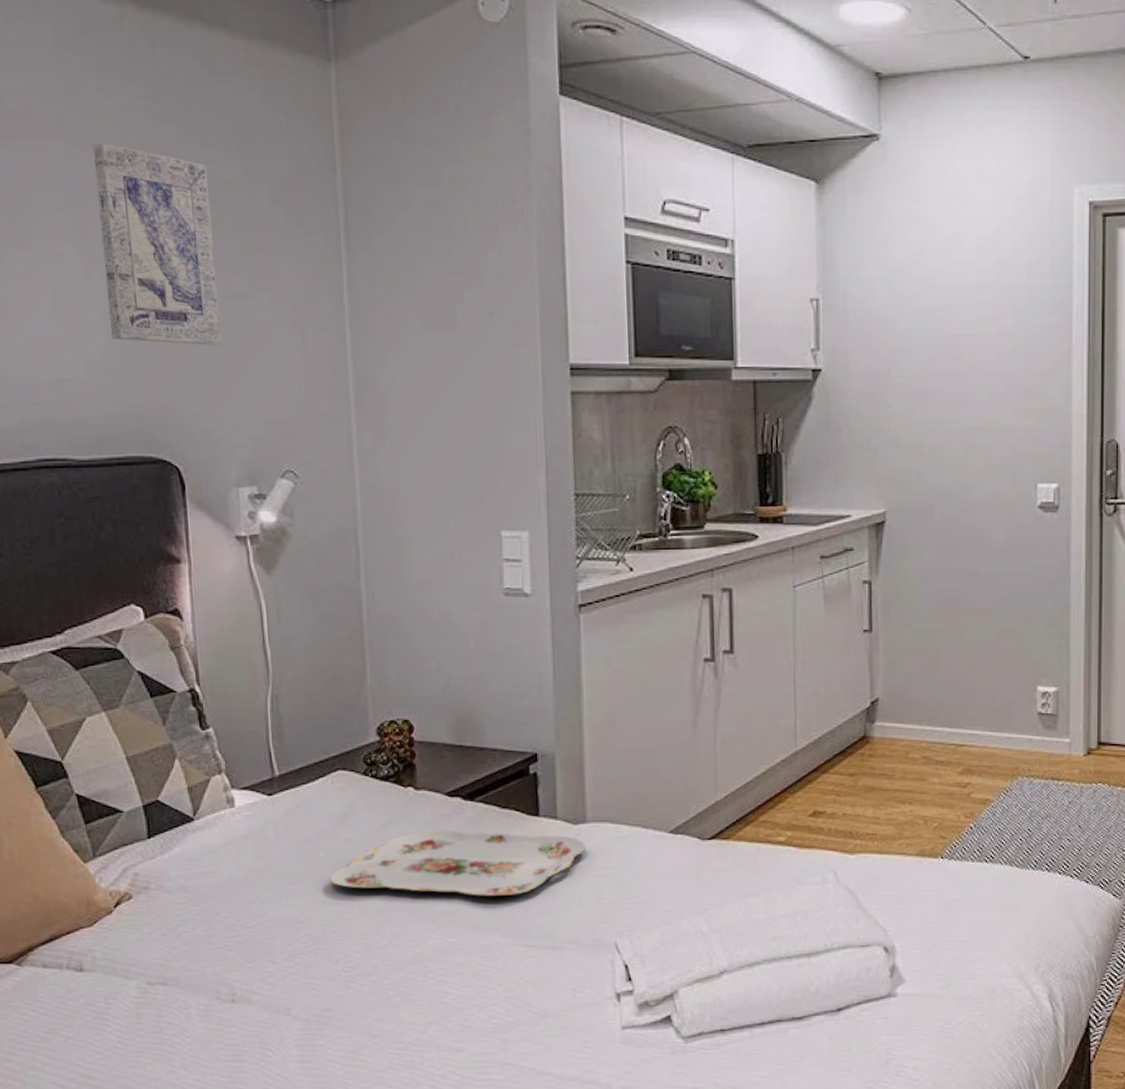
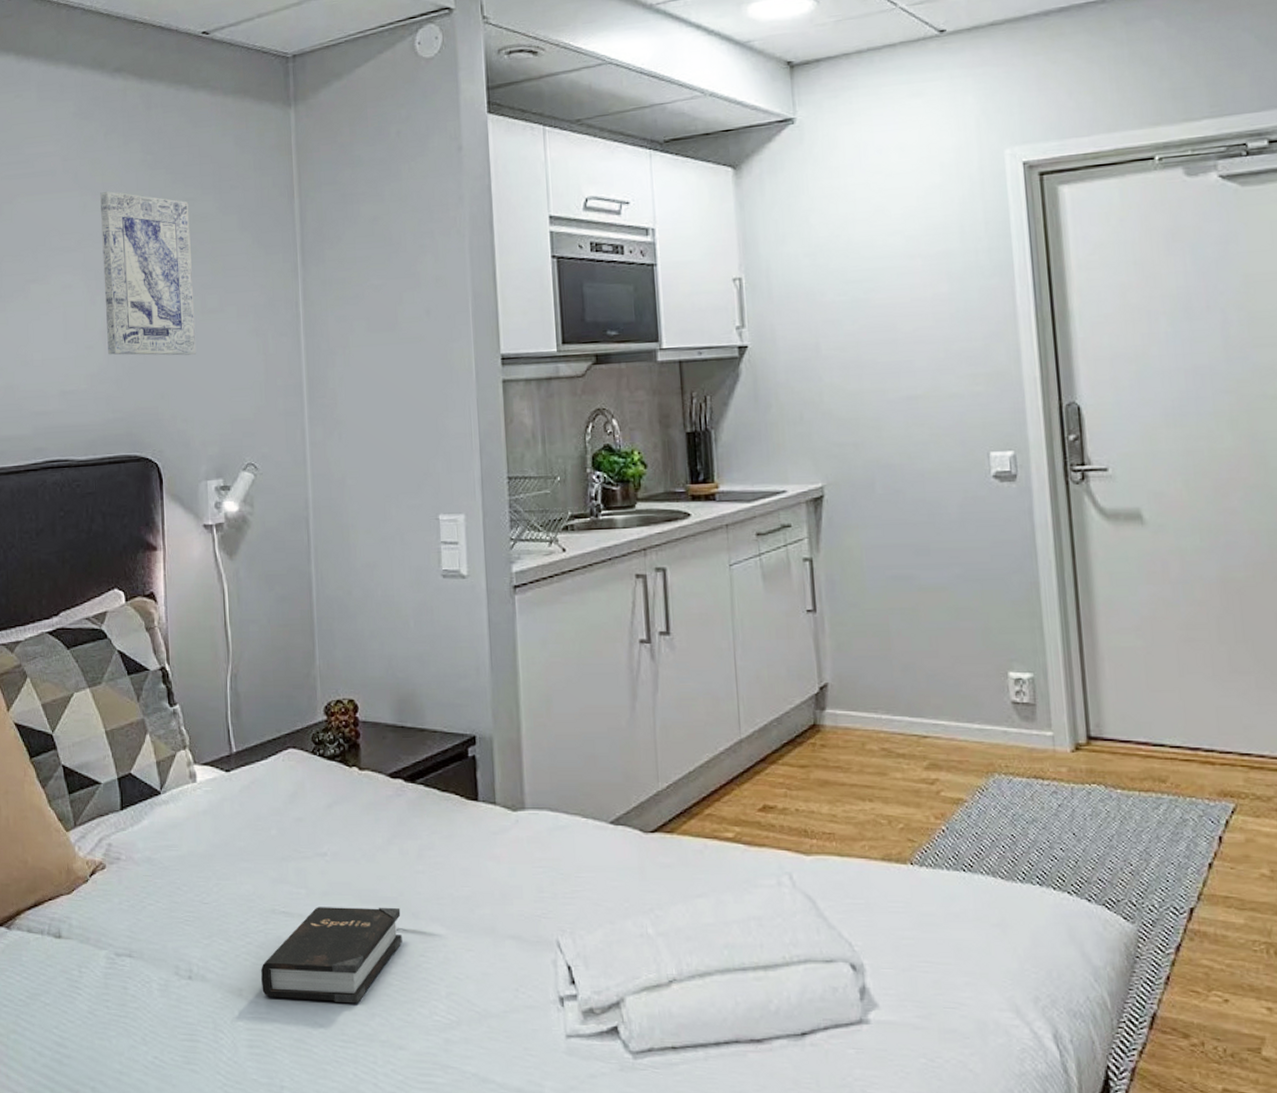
hardback book: none [311,921,460,1015] -> present [261,907,402,1004]
serving tray: present [329,830,587,896] -> none [279,812,526,883]

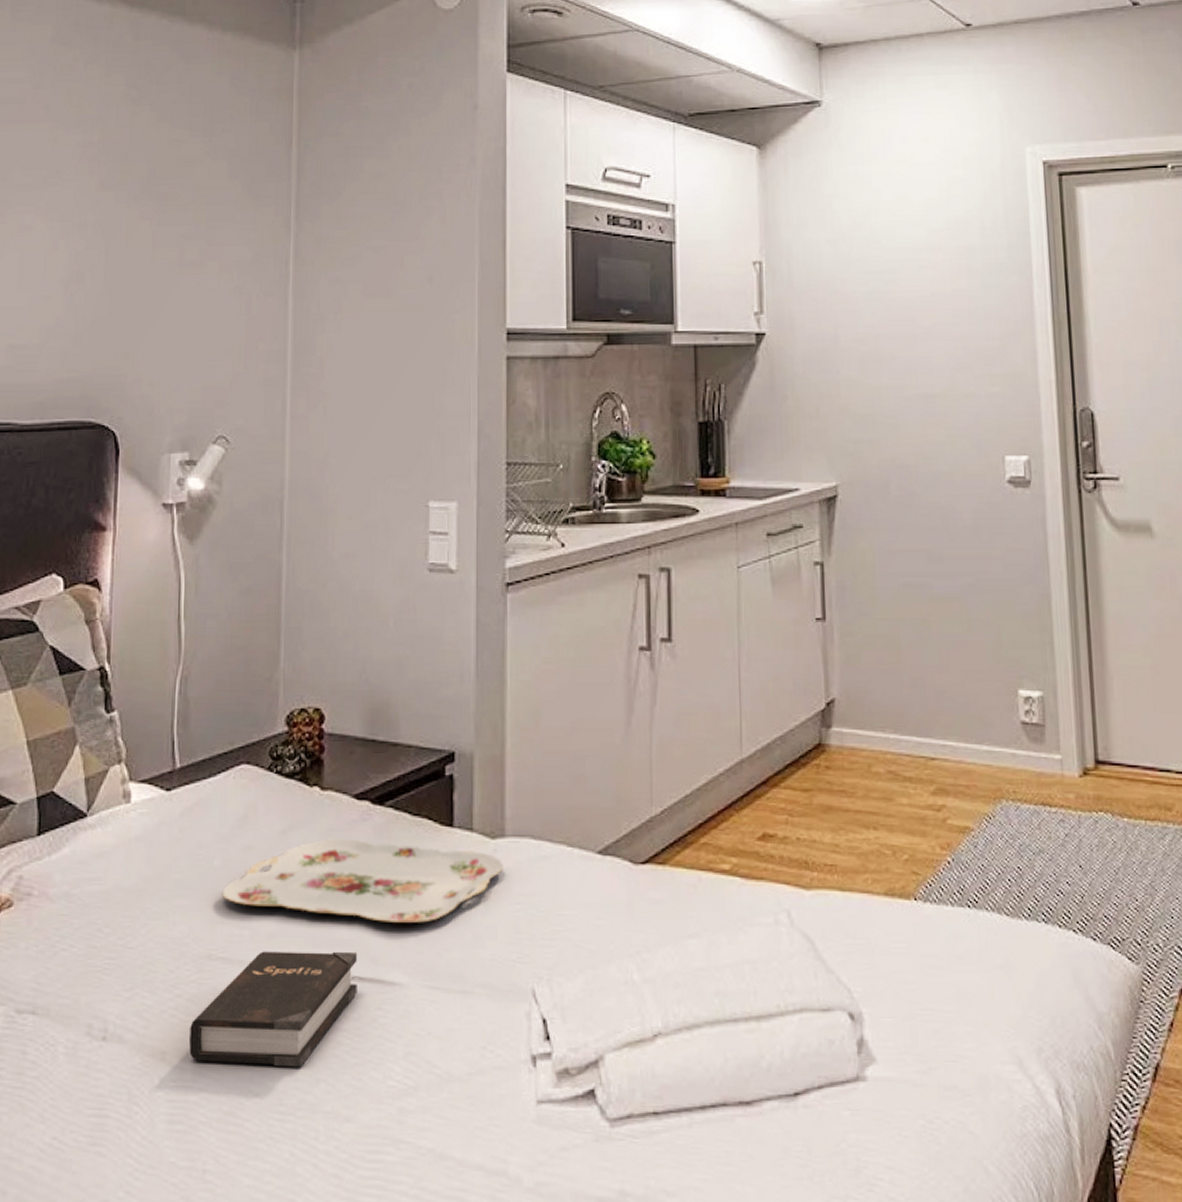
wall art: present [100,191,197,356] -> none [68,125,174,312]
serving tray: none [279,812,526,883] -> present [221,839,504,923]

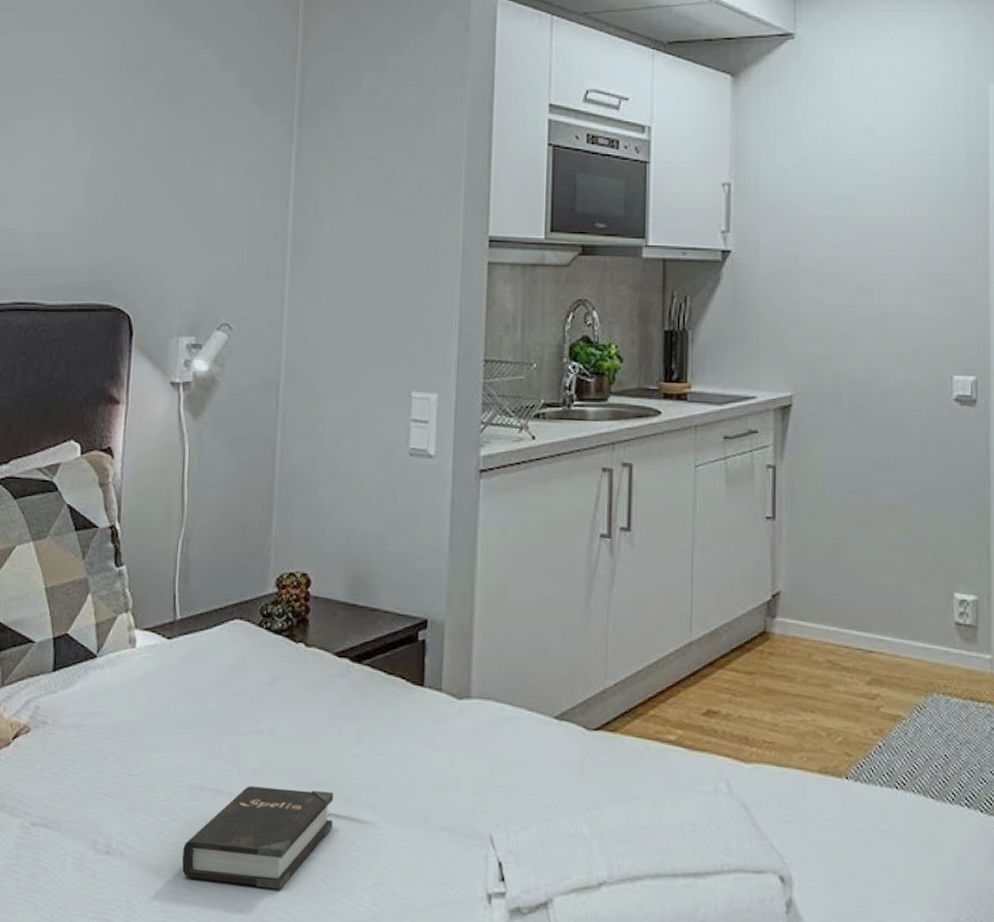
serving tray: present [221,839,504,923] -> none [214,690,469,770]

